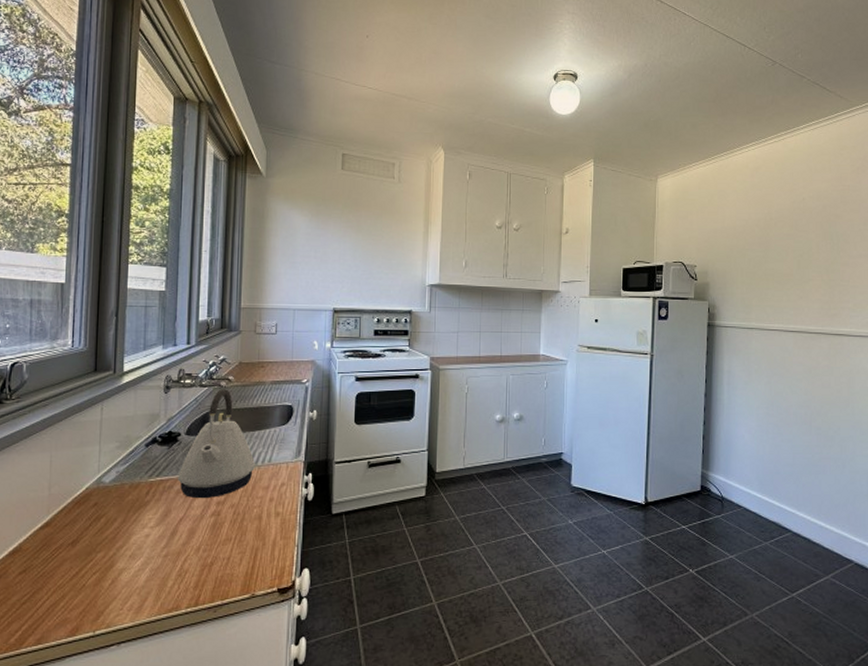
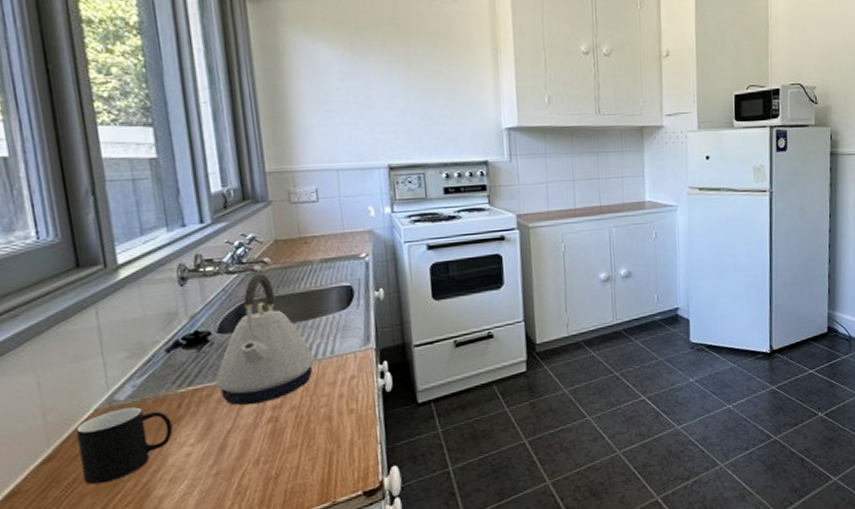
cup: none [68,490,140,552] -> present [76,407,173,485]

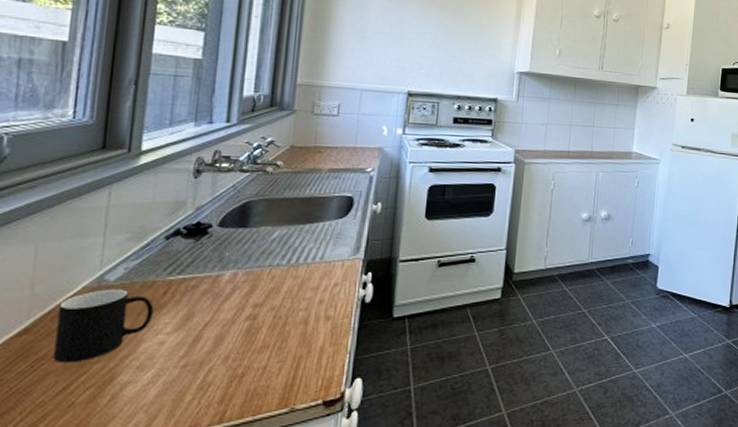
kettle: present [216,274,314,406] -> none [205,175,304,300]

